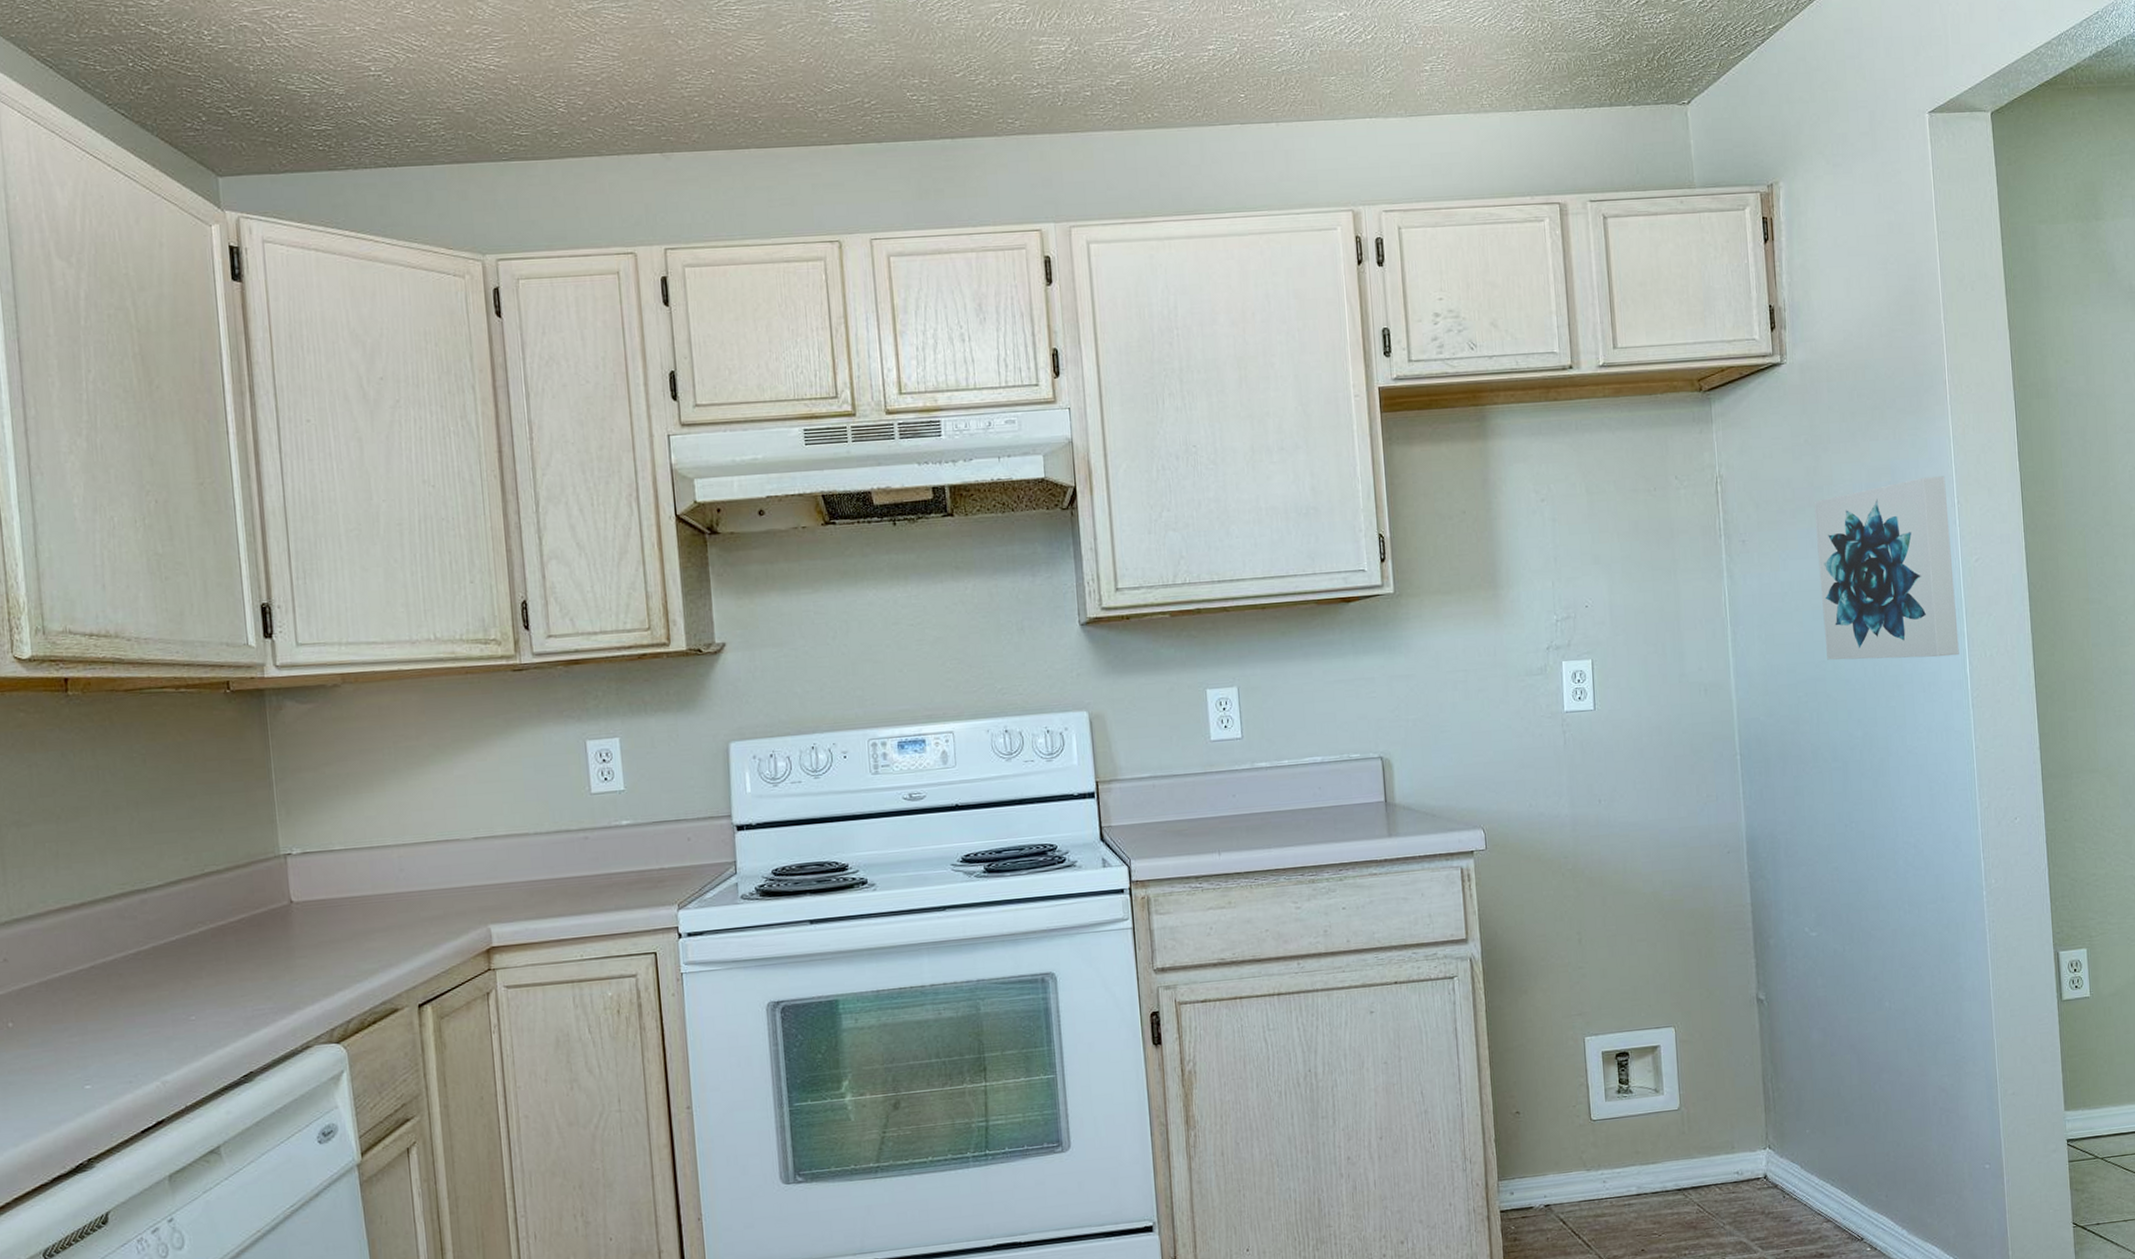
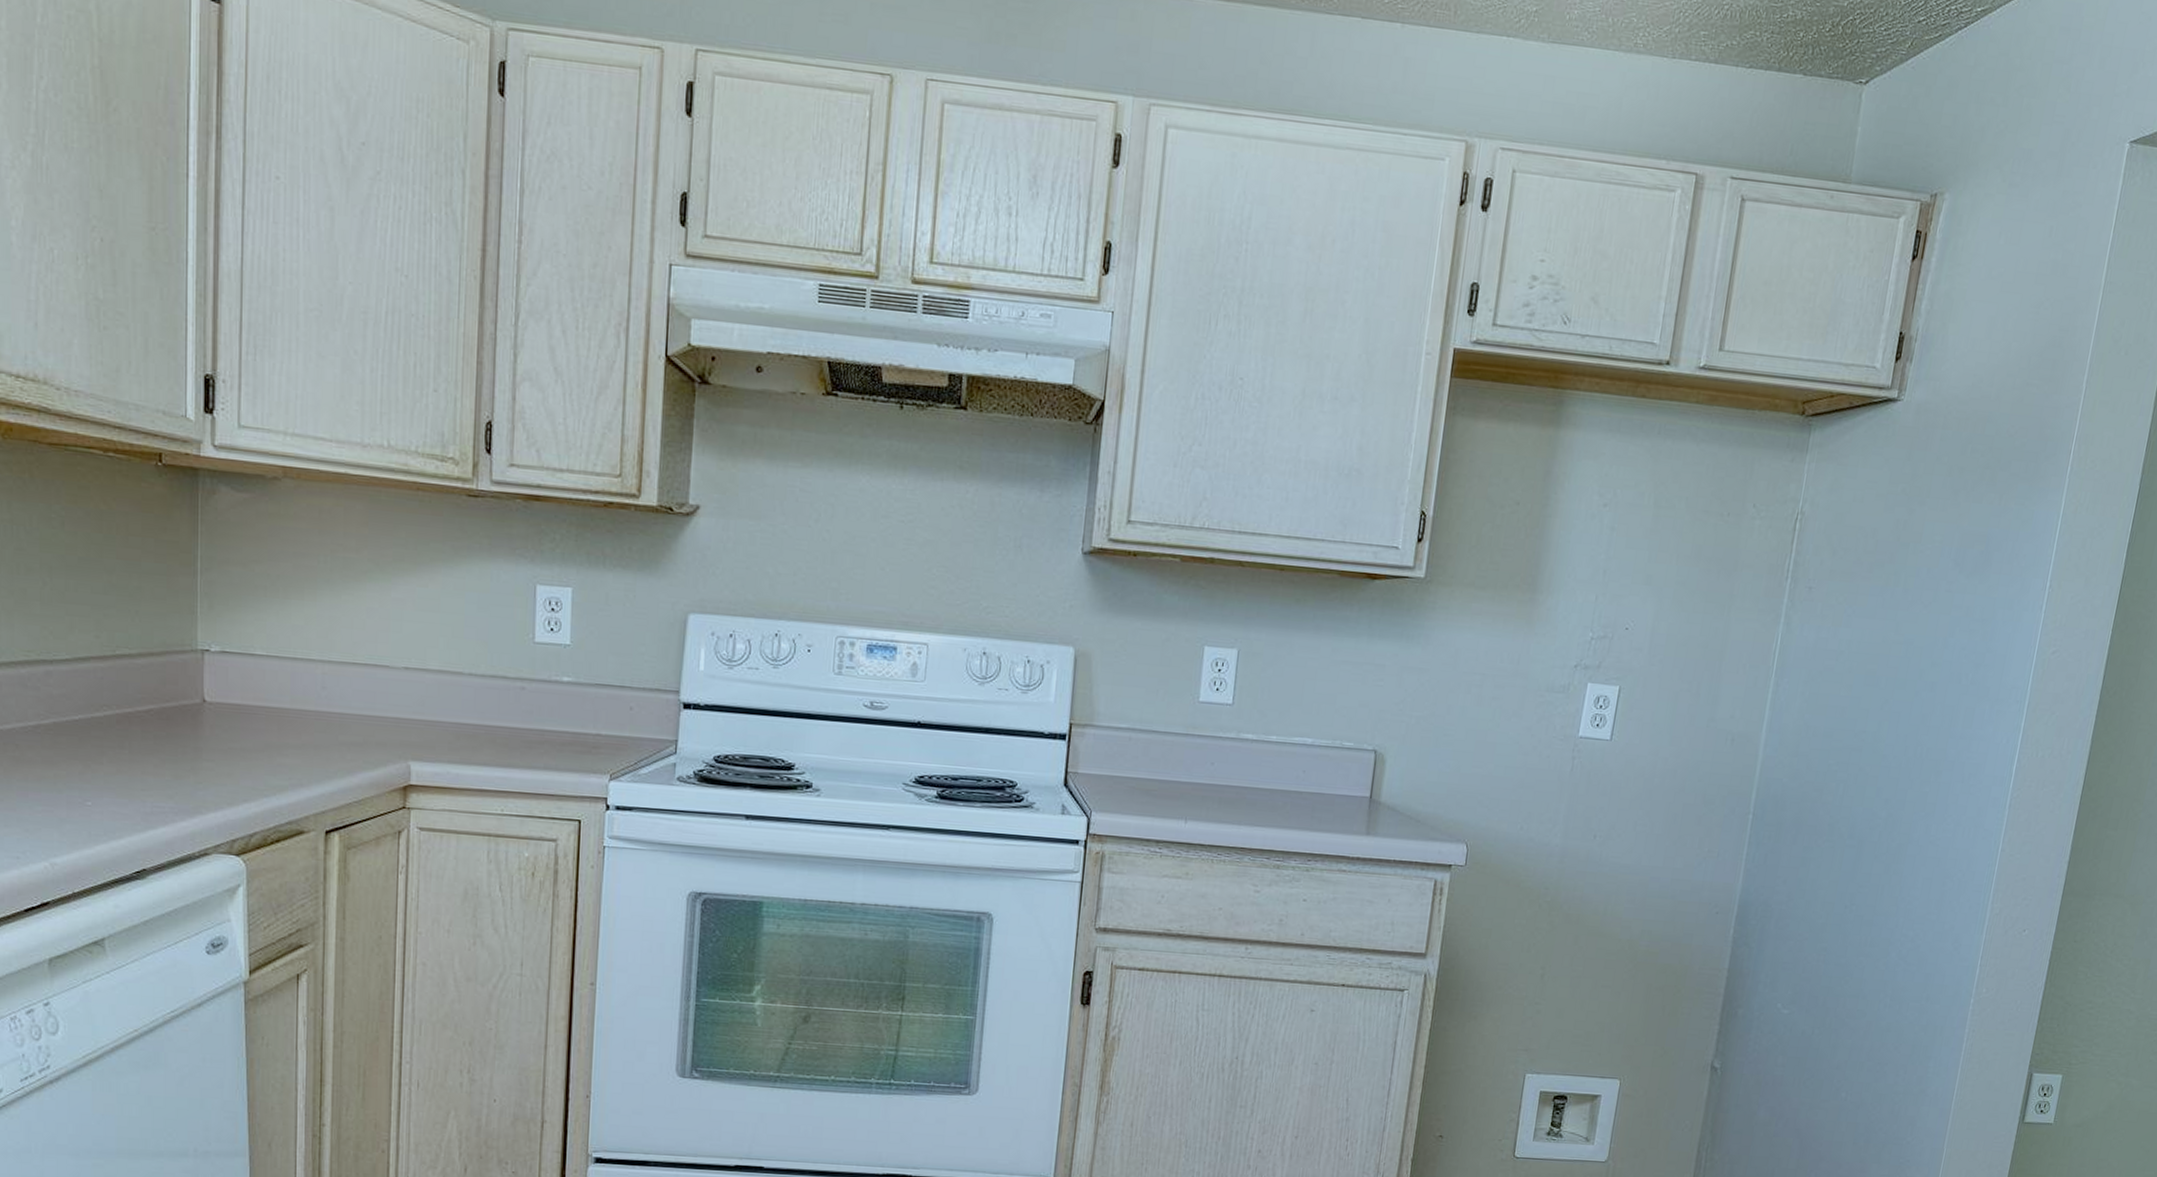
wall art: present [1813,476,1959,660] -> none [1869,552,2043,751]

